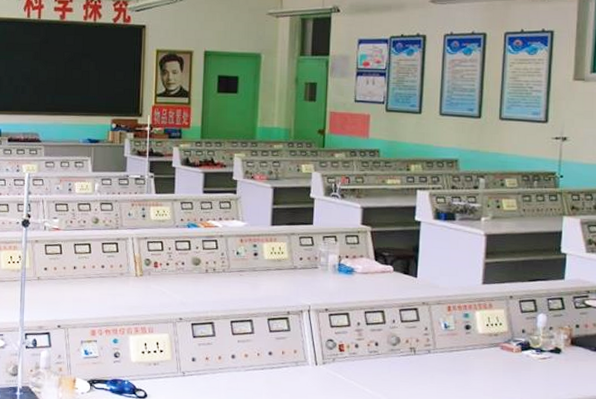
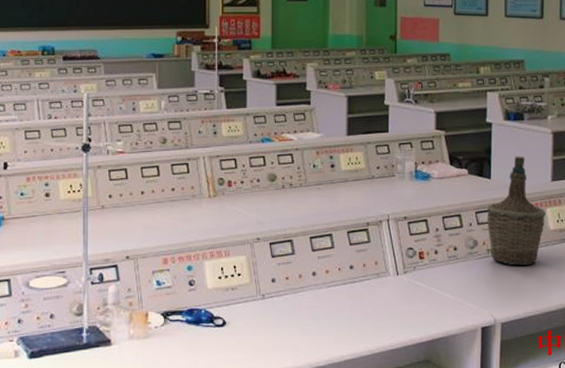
bottle: none [411,256,476,367] -> present [487,156,547,266]

